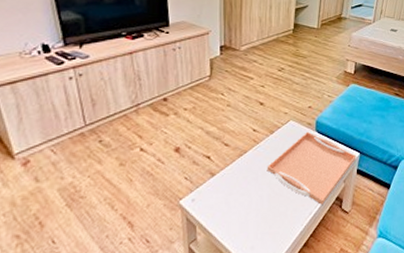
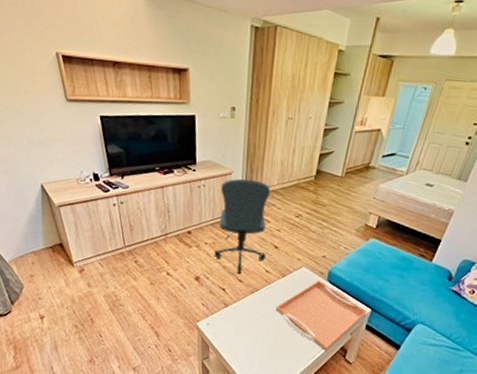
office chair: none [195,37,252,137] -> present [214,178,270,274]

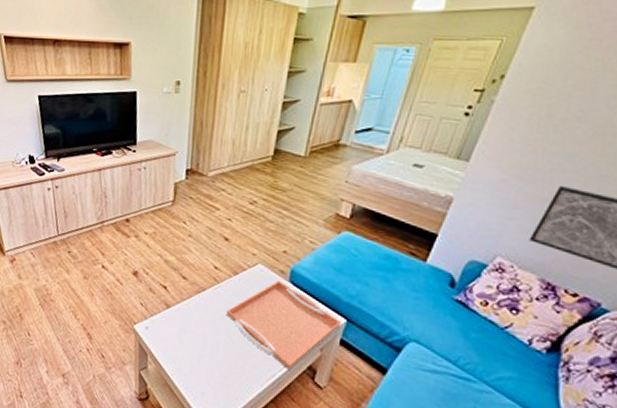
office chair: present [214,178,270,274] -> none [154,160,220,269]

